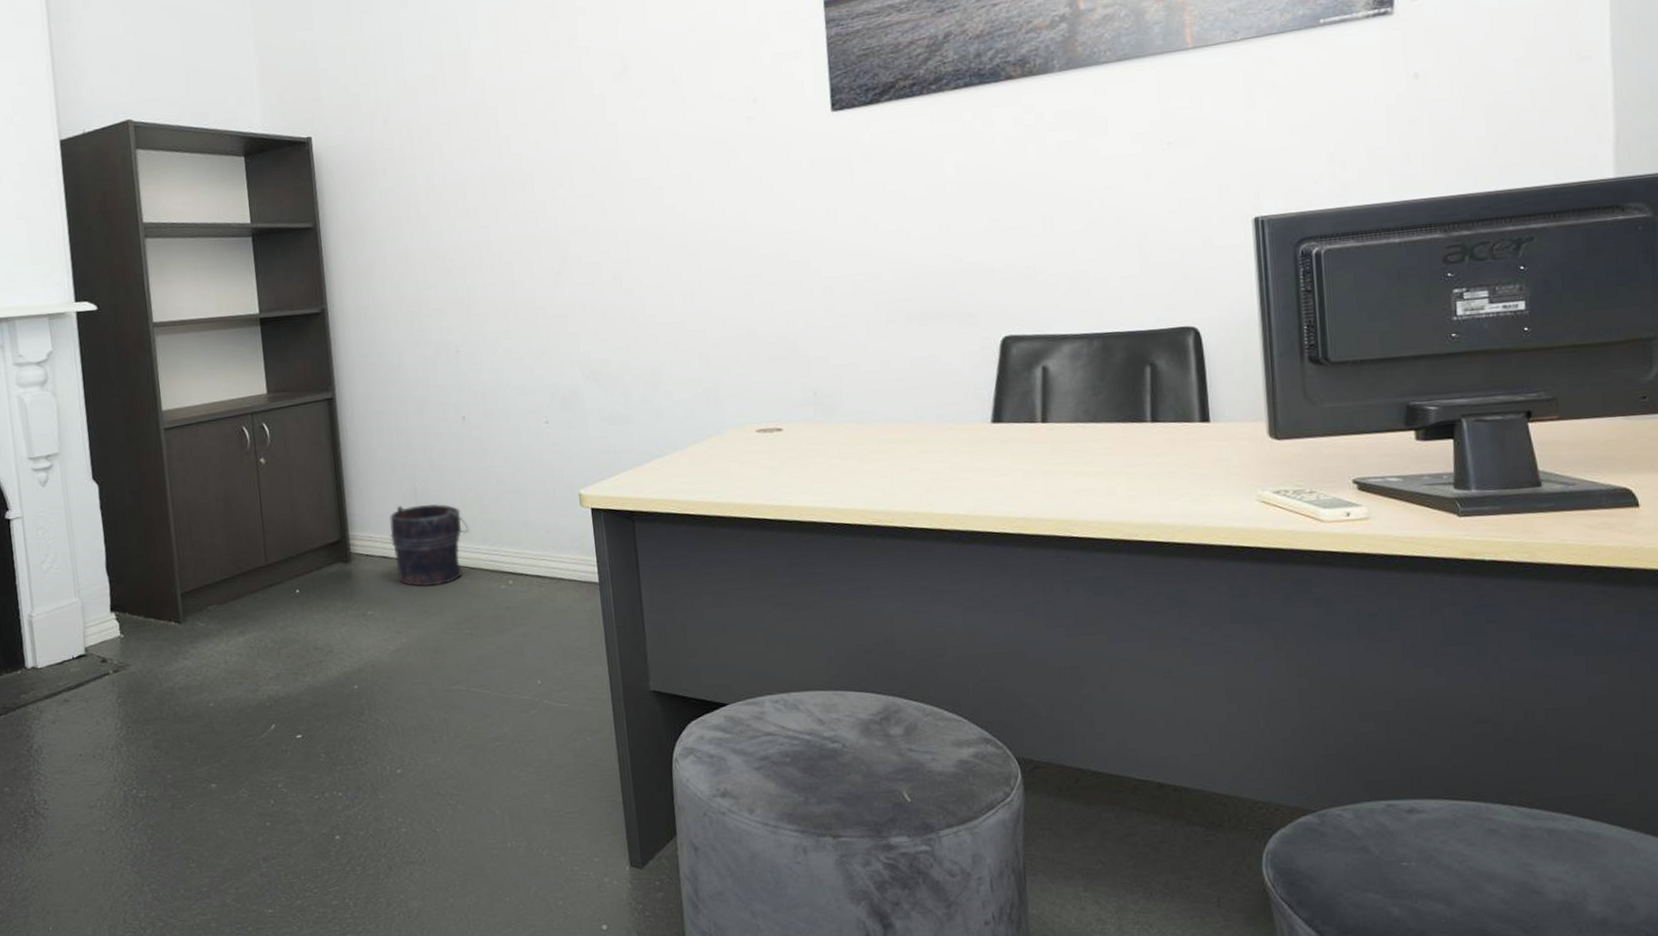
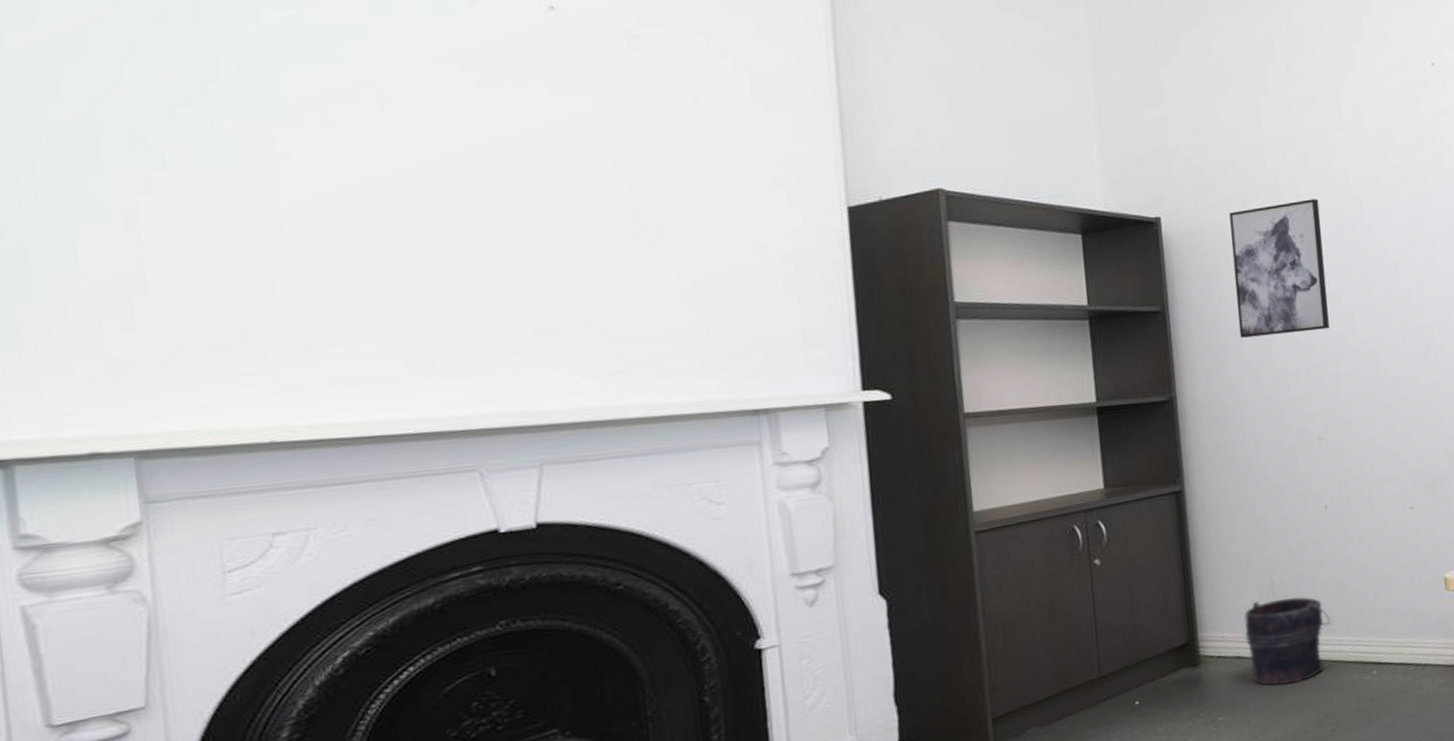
wall art: none [373,111,467,252] -> present [1229,199,1330,338]

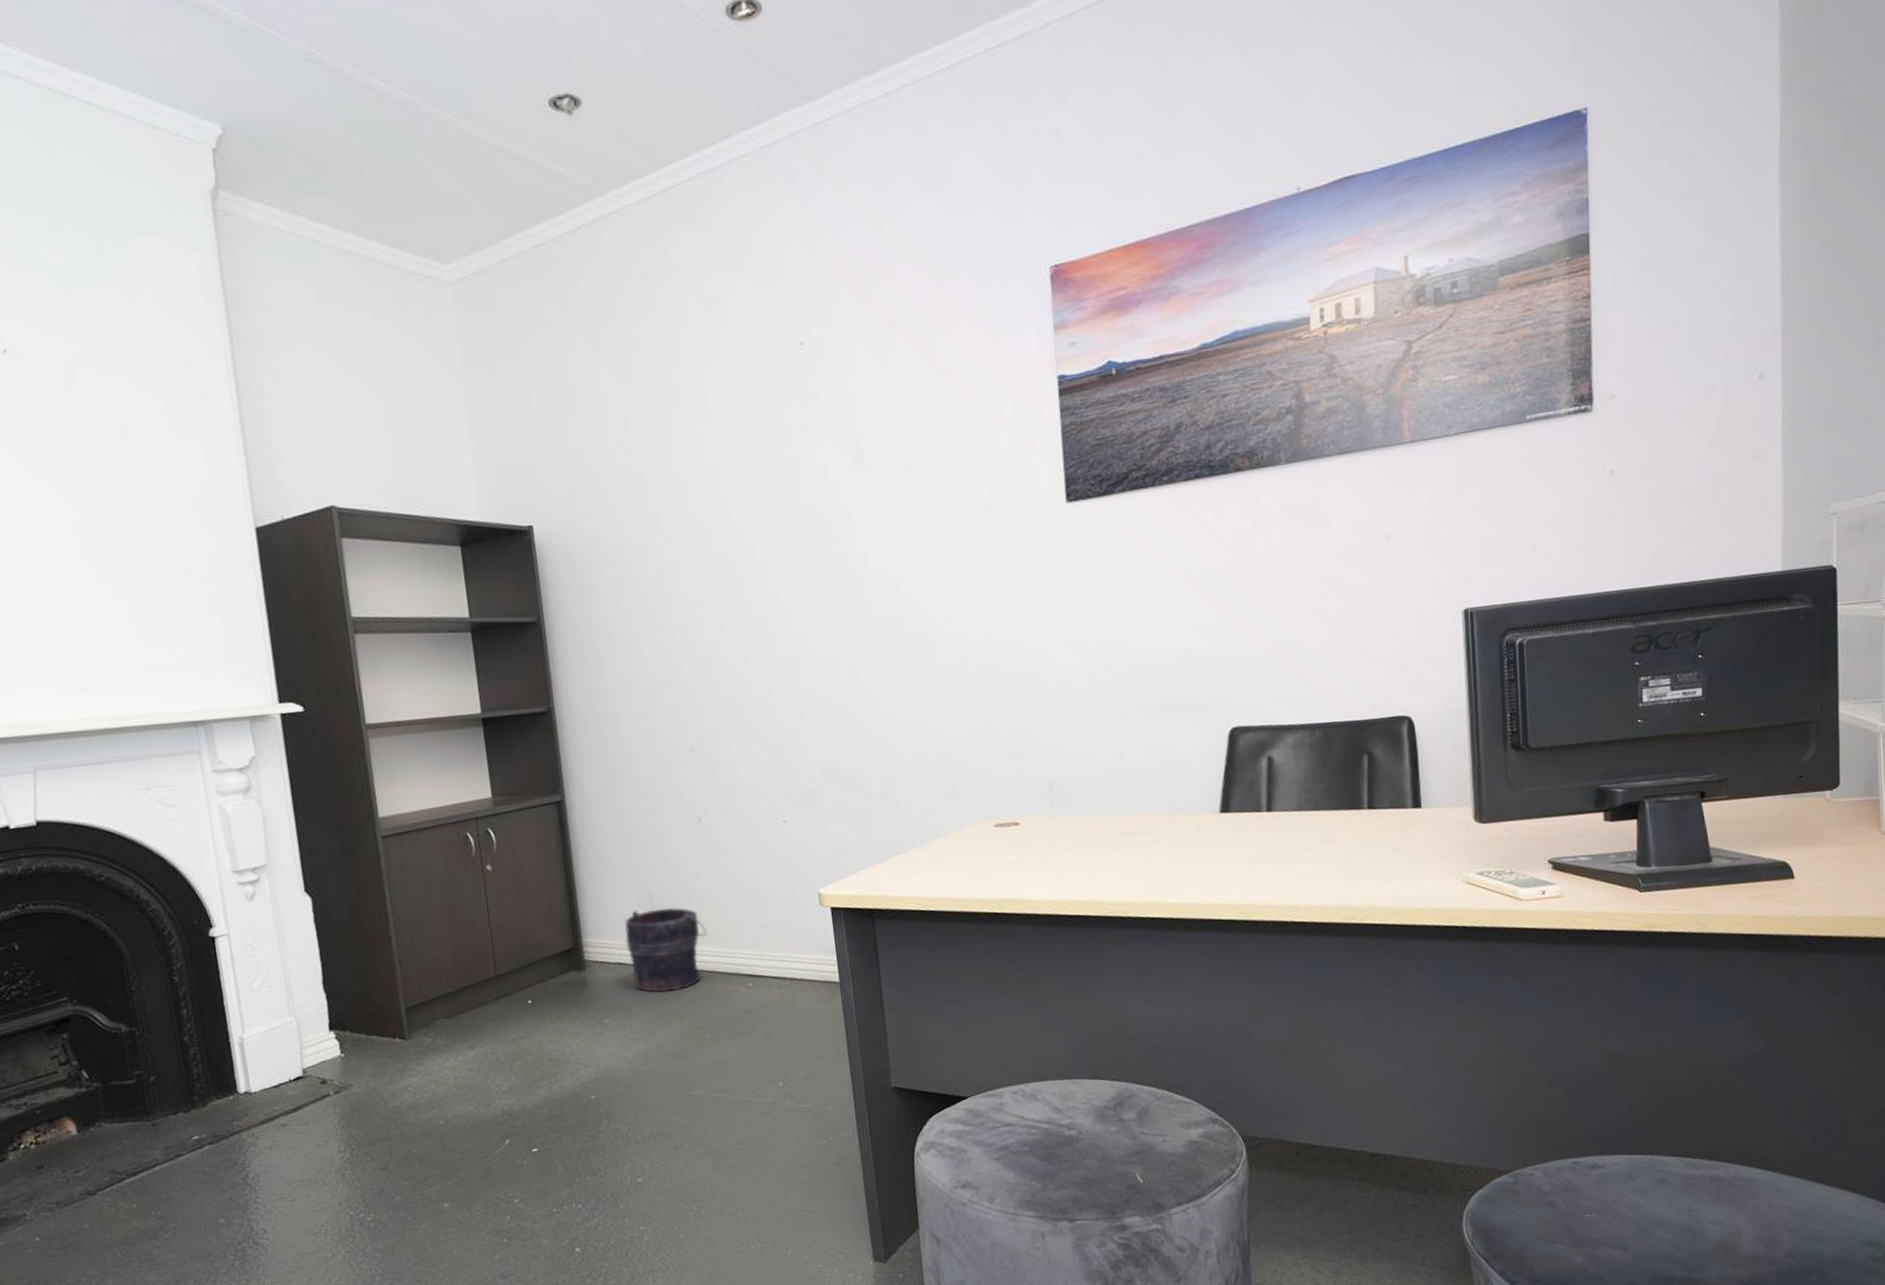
wall art: present [1229,199,1330,338] -> none [598,499,700,648]

